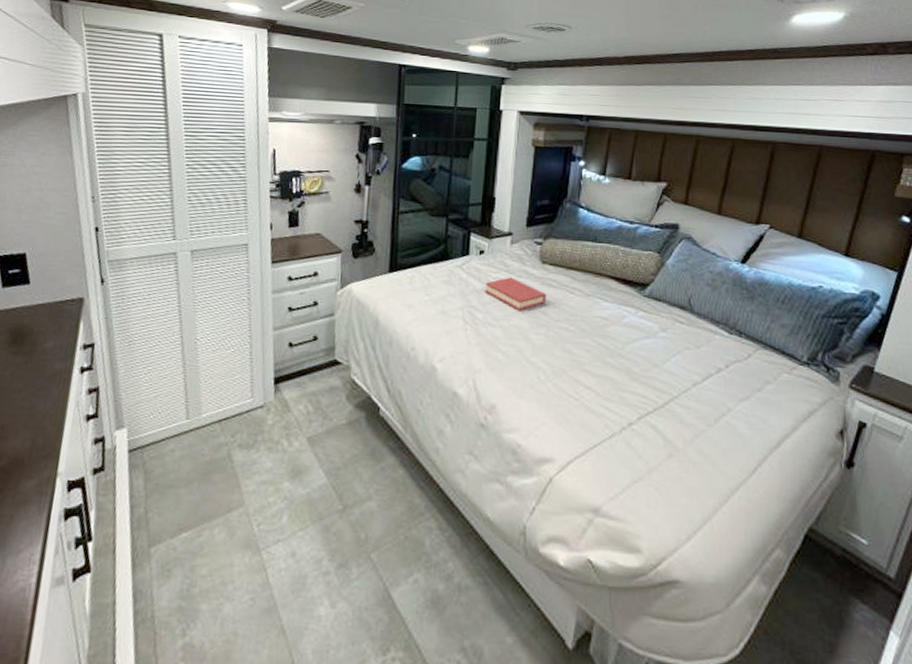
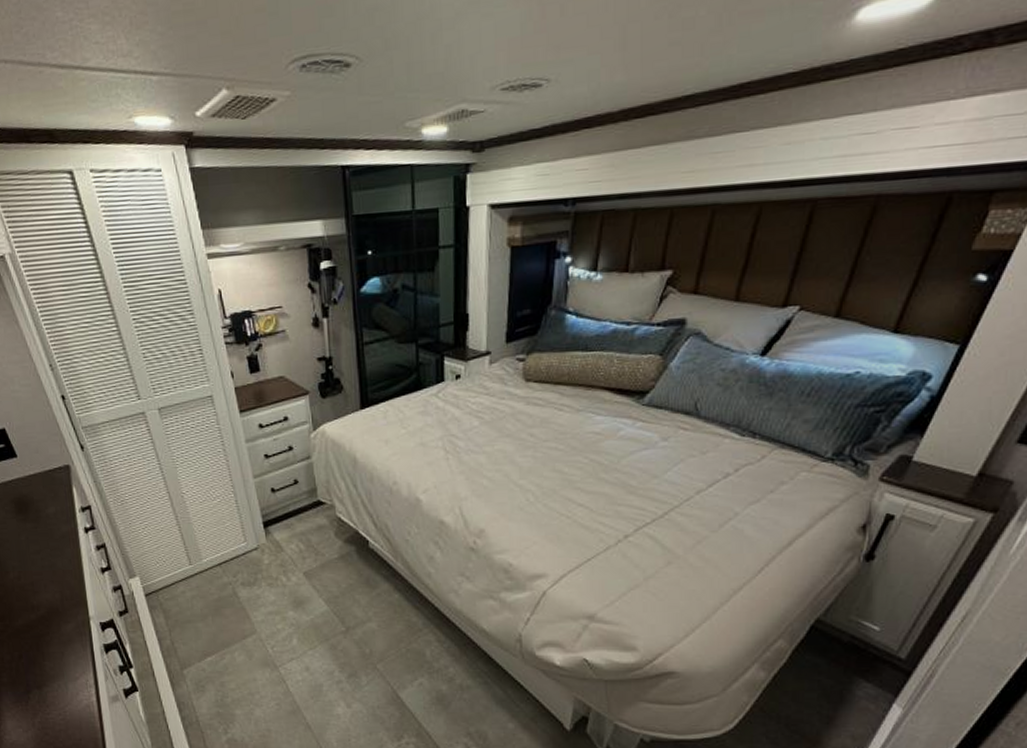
hardback book: present [485,277,547,311] -> none [464,400,533,435]

